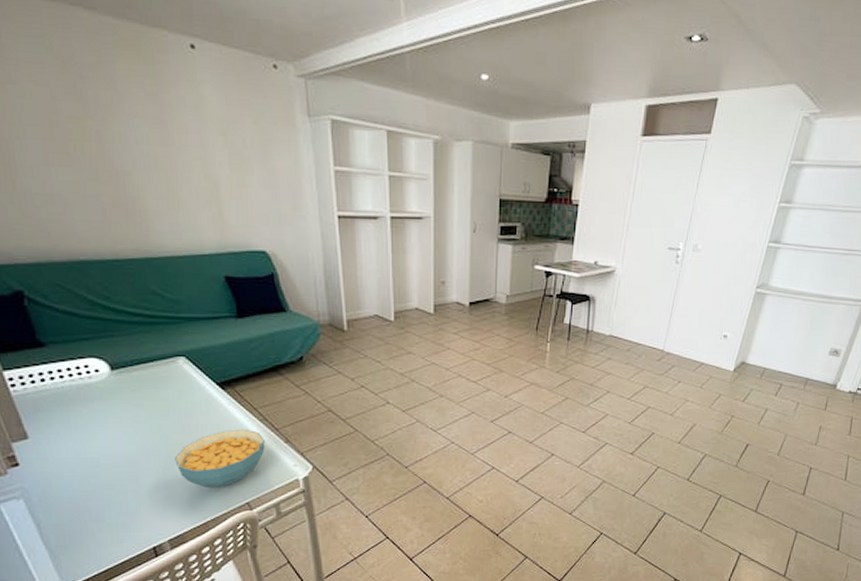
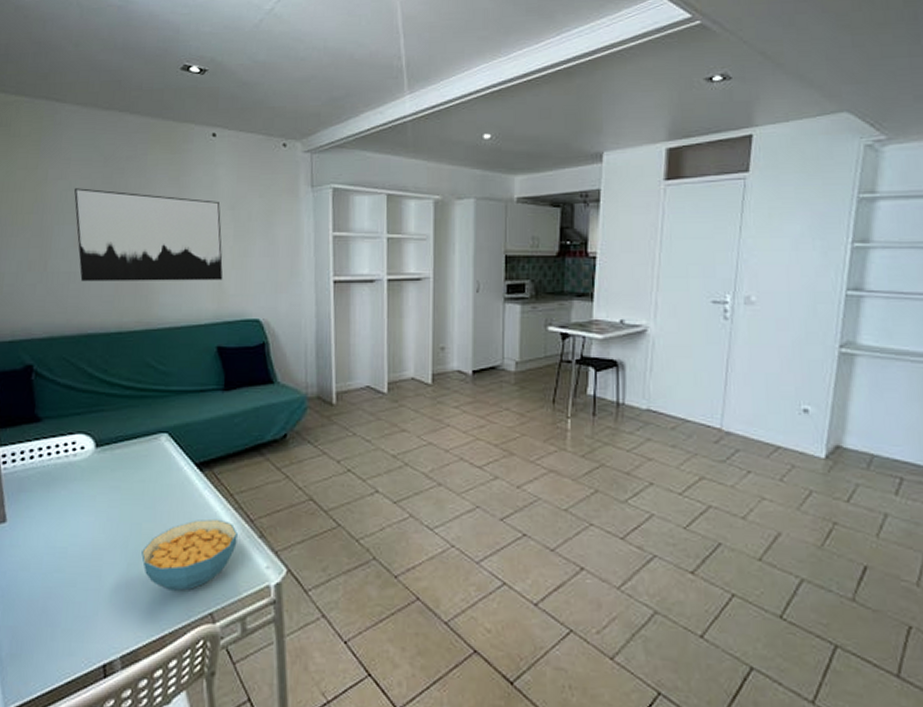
wall art: none [30,96,223,210] -> present [73,188,223,282]

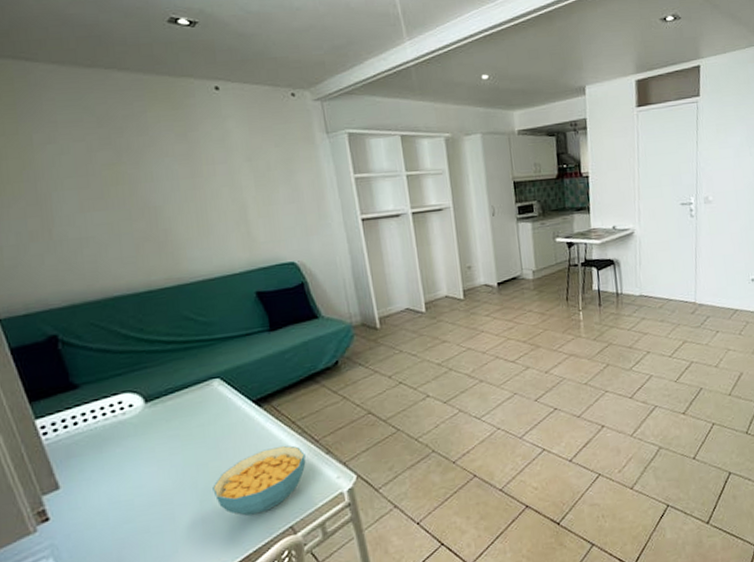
wall art: present [73,188,223,282] -> none [67,151,251,246]

